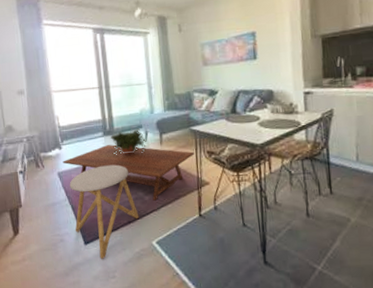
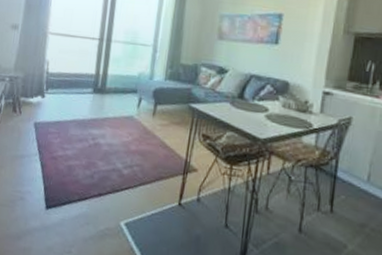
coffee table: present [63,144,195,201] -> none [42,103,188,177]
stool: present [69,164,139,259] -> none [38,125,113,230]
potted plant: present [111,128,147,155] -> none [98,91,139,122]

